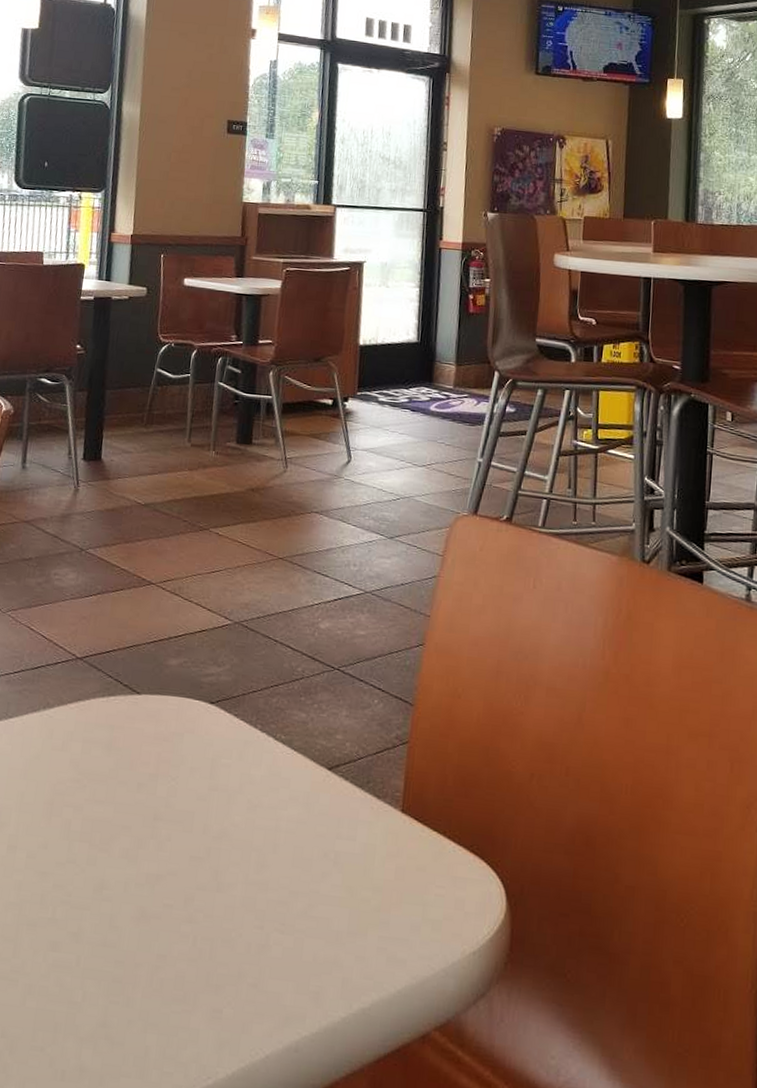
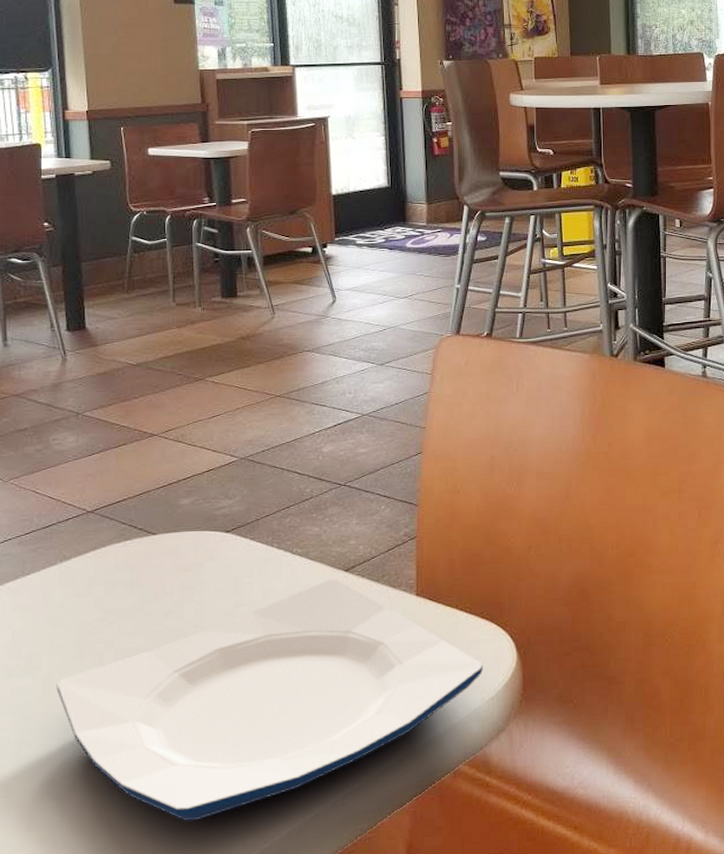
plate: none [20,776,467,1036] -> present [56,579,483,822]

